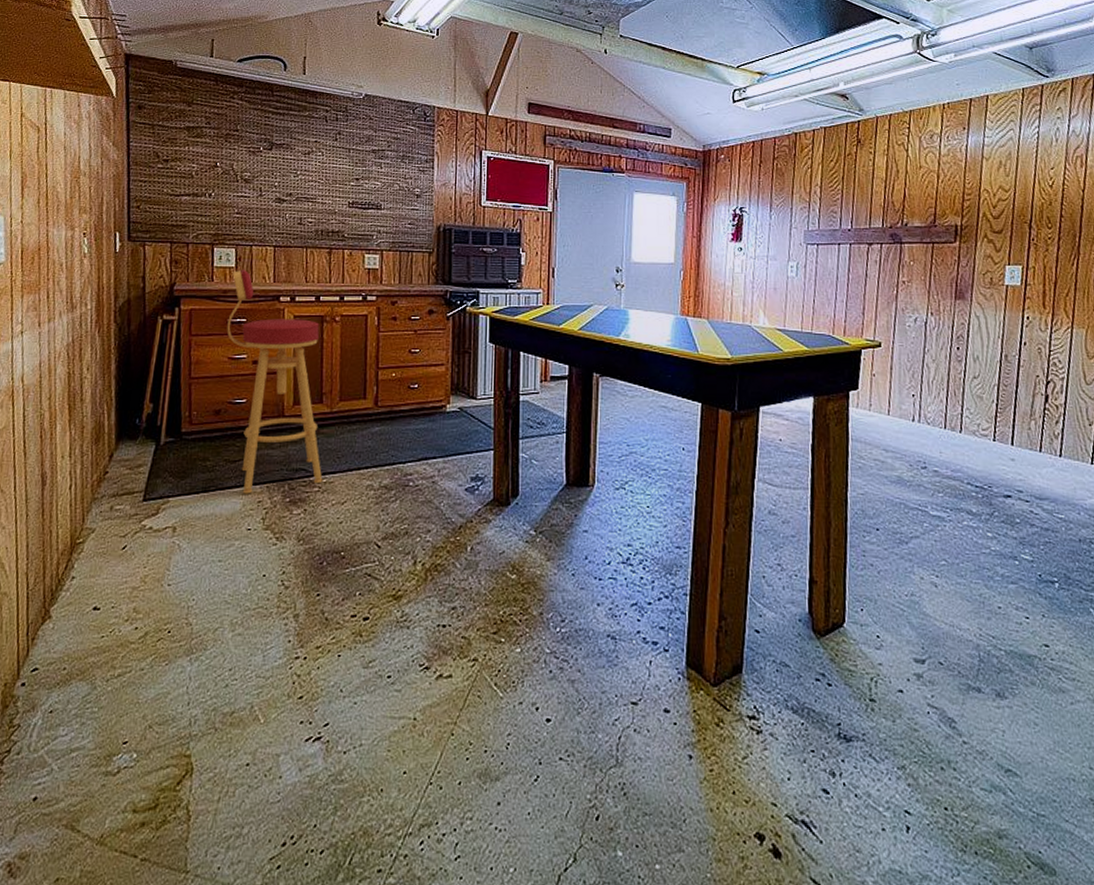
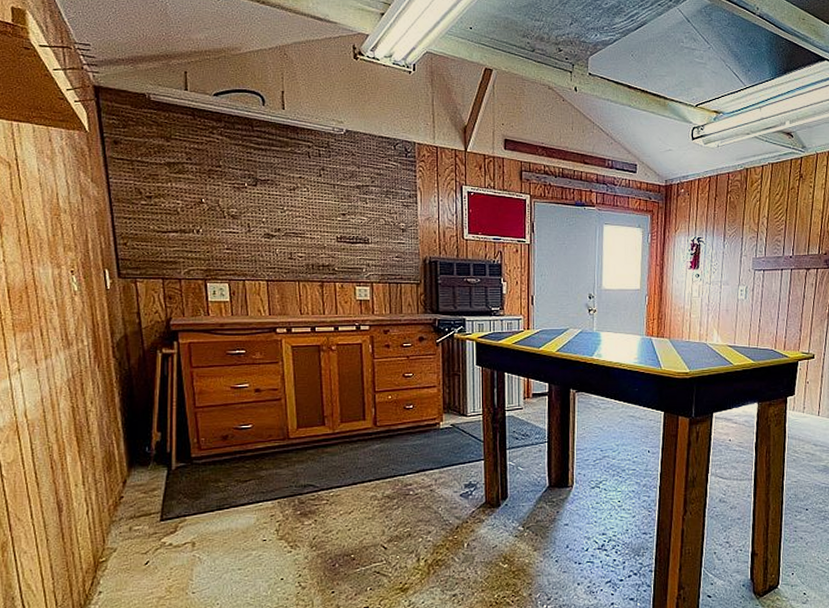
bar stool: present [227,269,323,494] -> none [227,303,330,510]

